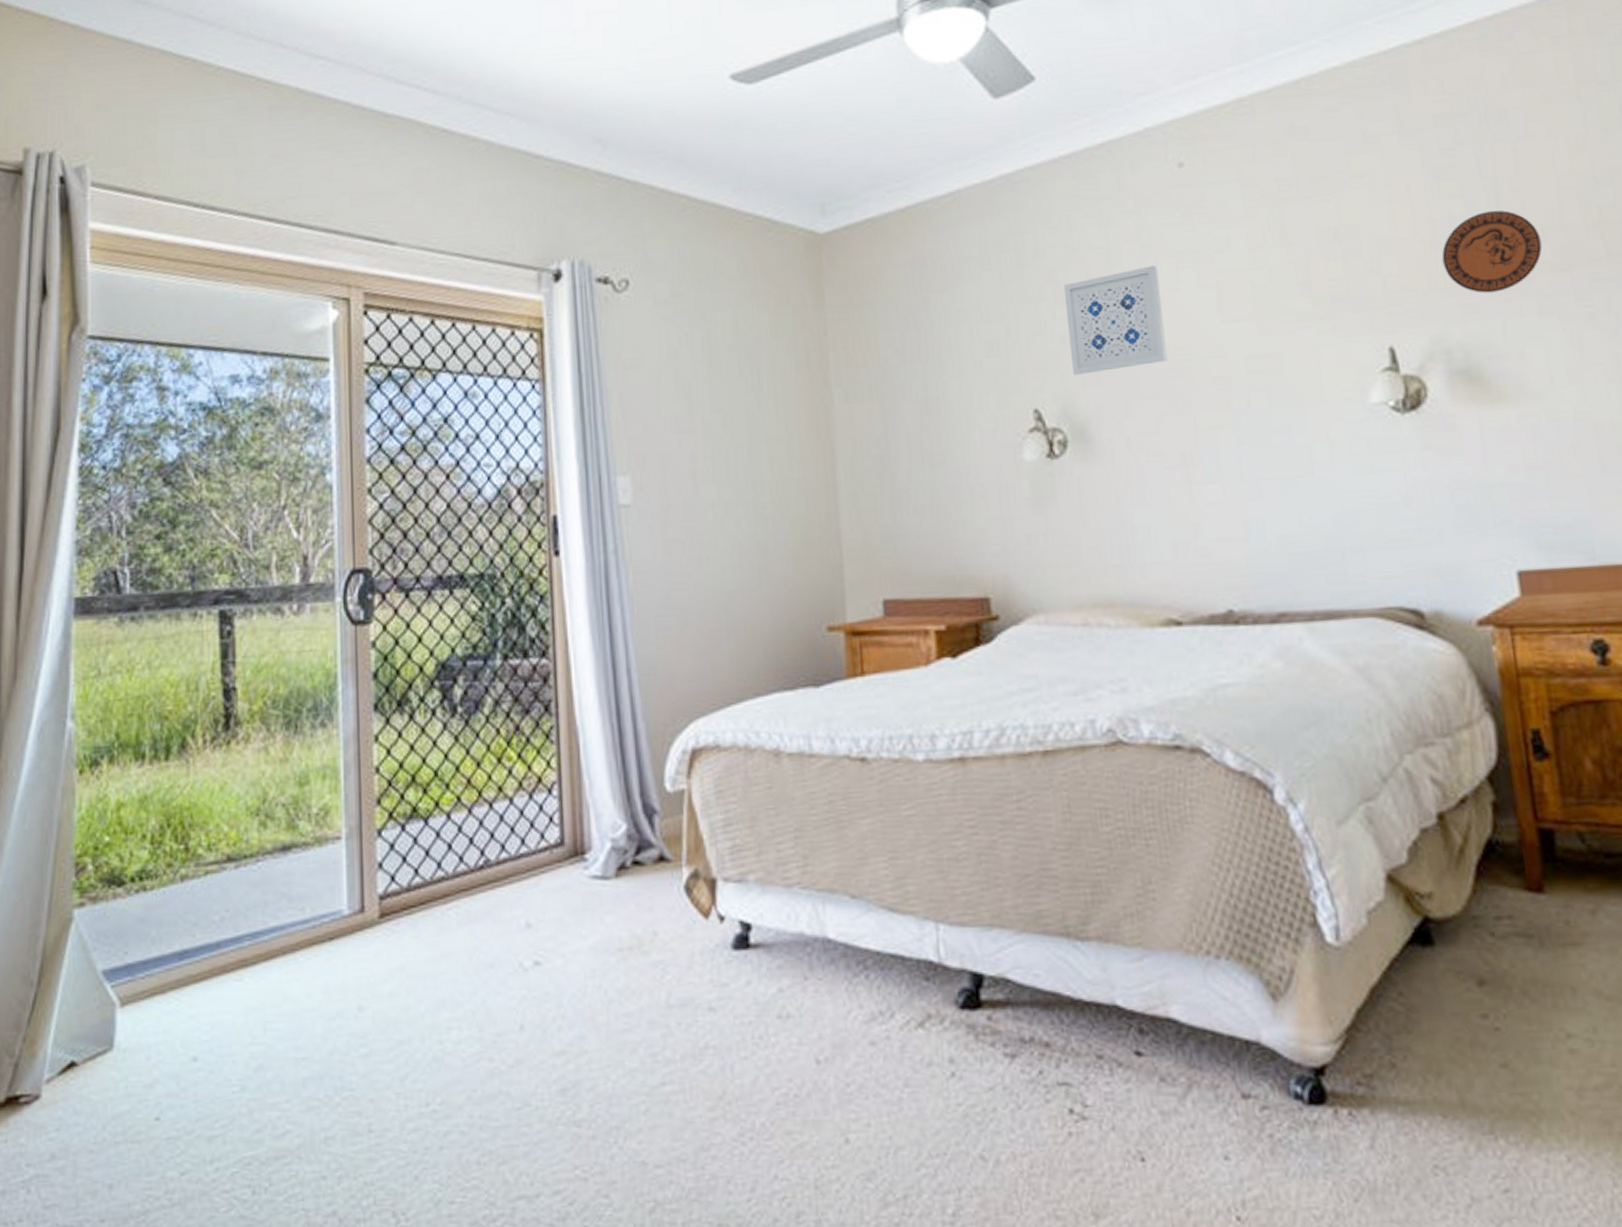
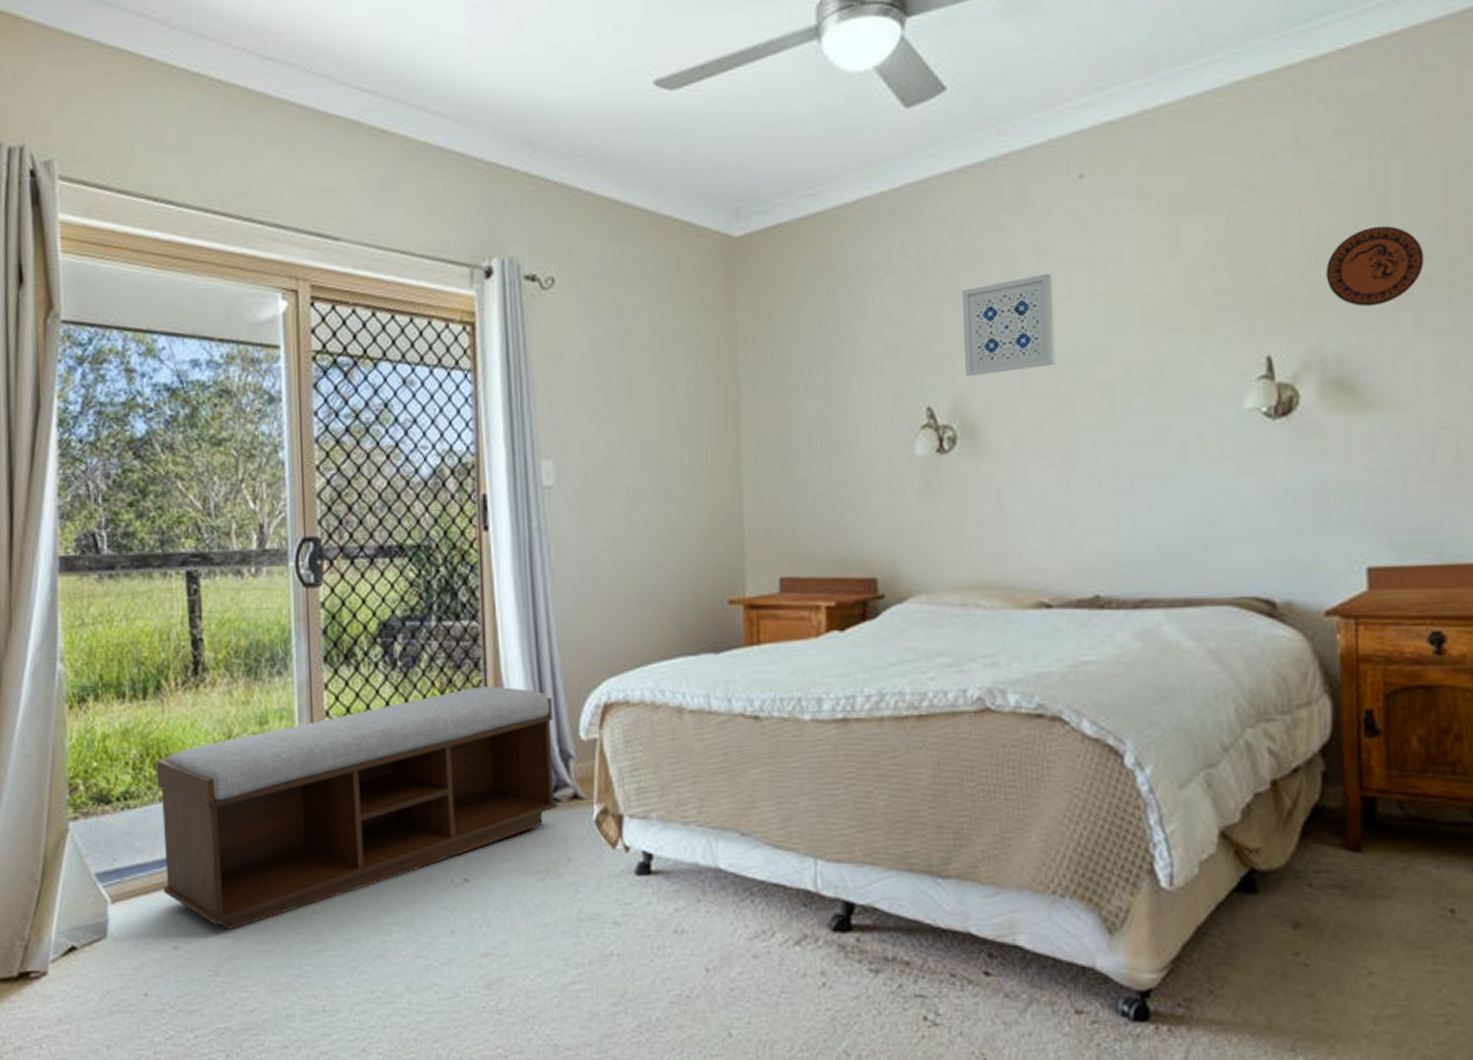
bench: none [178,732,642,1034] -> present [156,686,558,929]

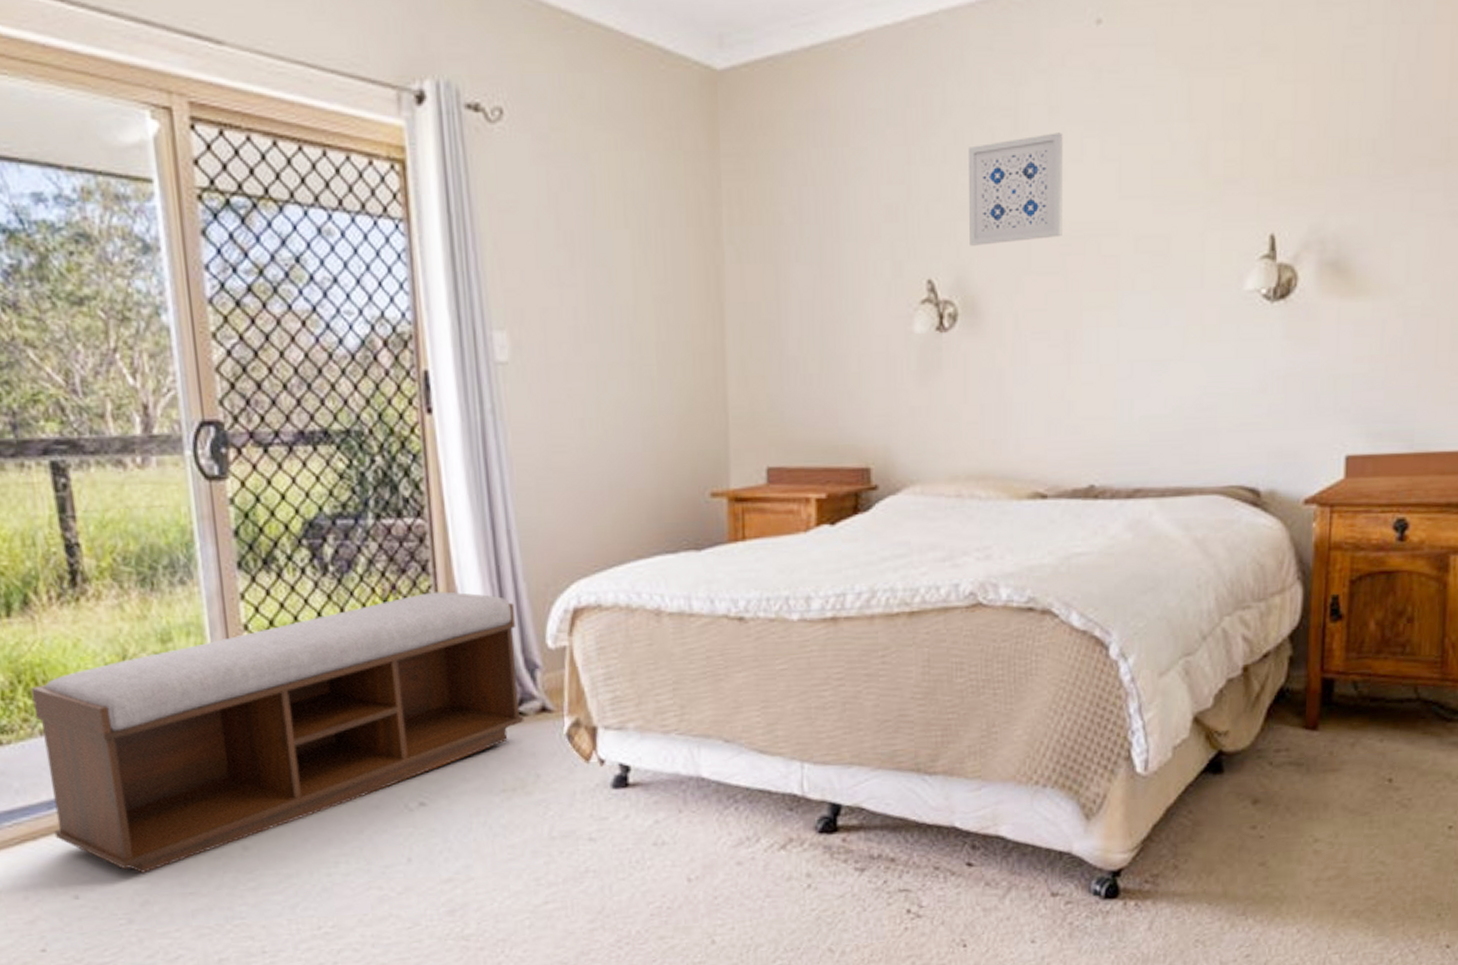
decorative plate: present [1325,225,1424,307] -> none [1333,97,1426,184]

